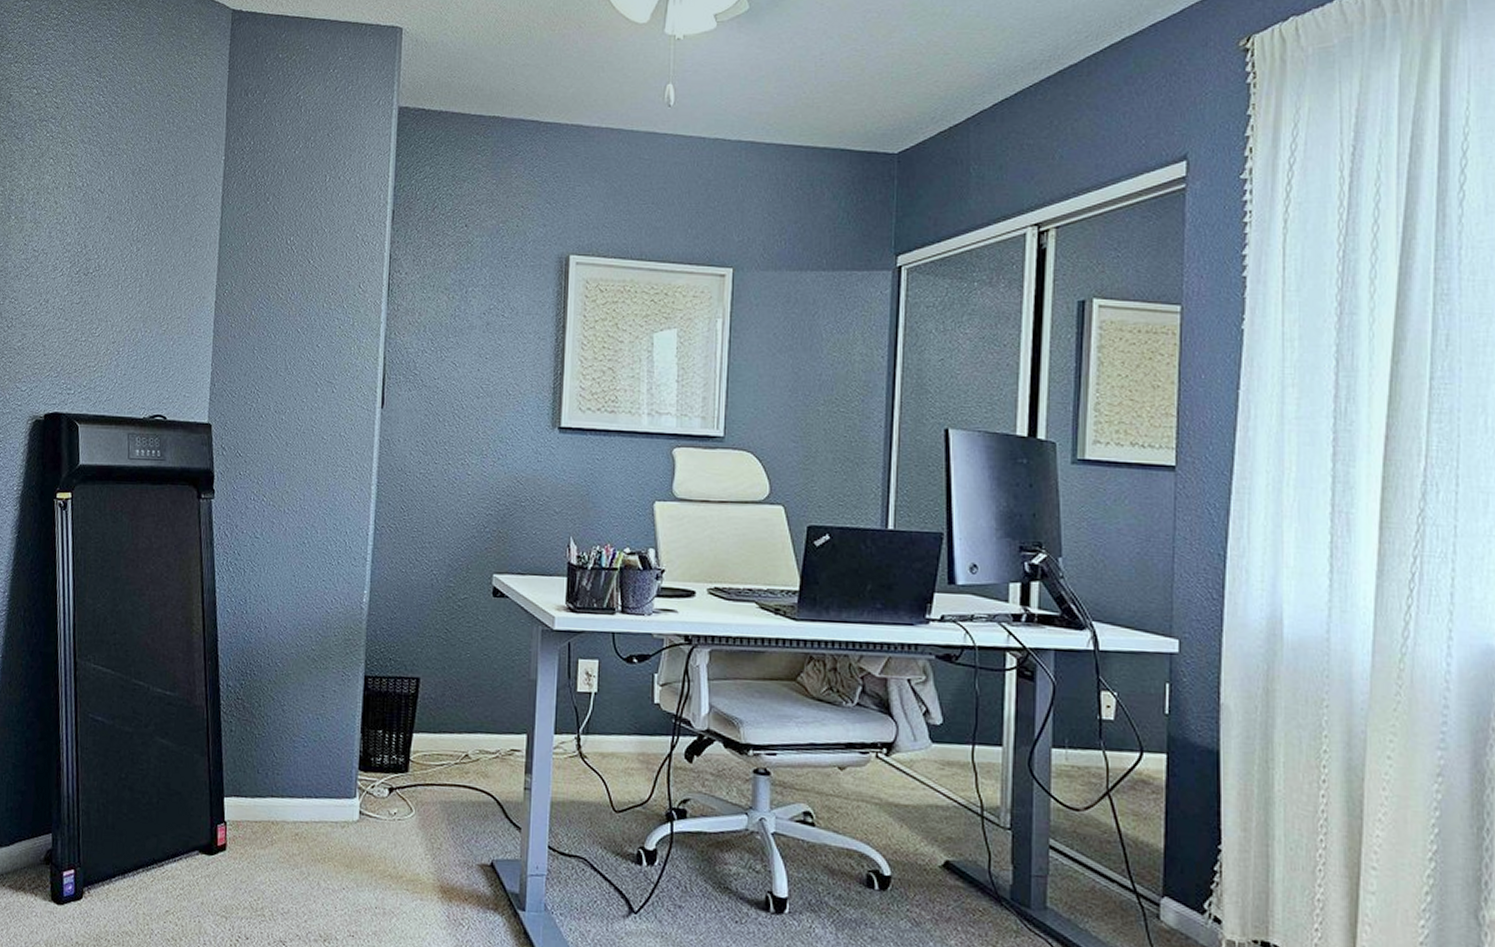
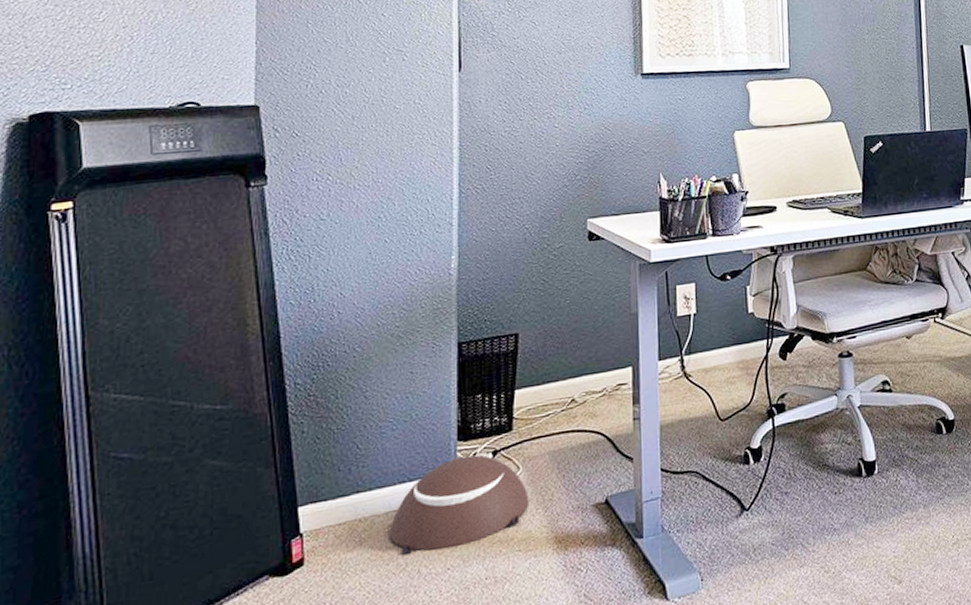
robot vacuum: none [295,786,419,870] -> present [389,455,529,555]

